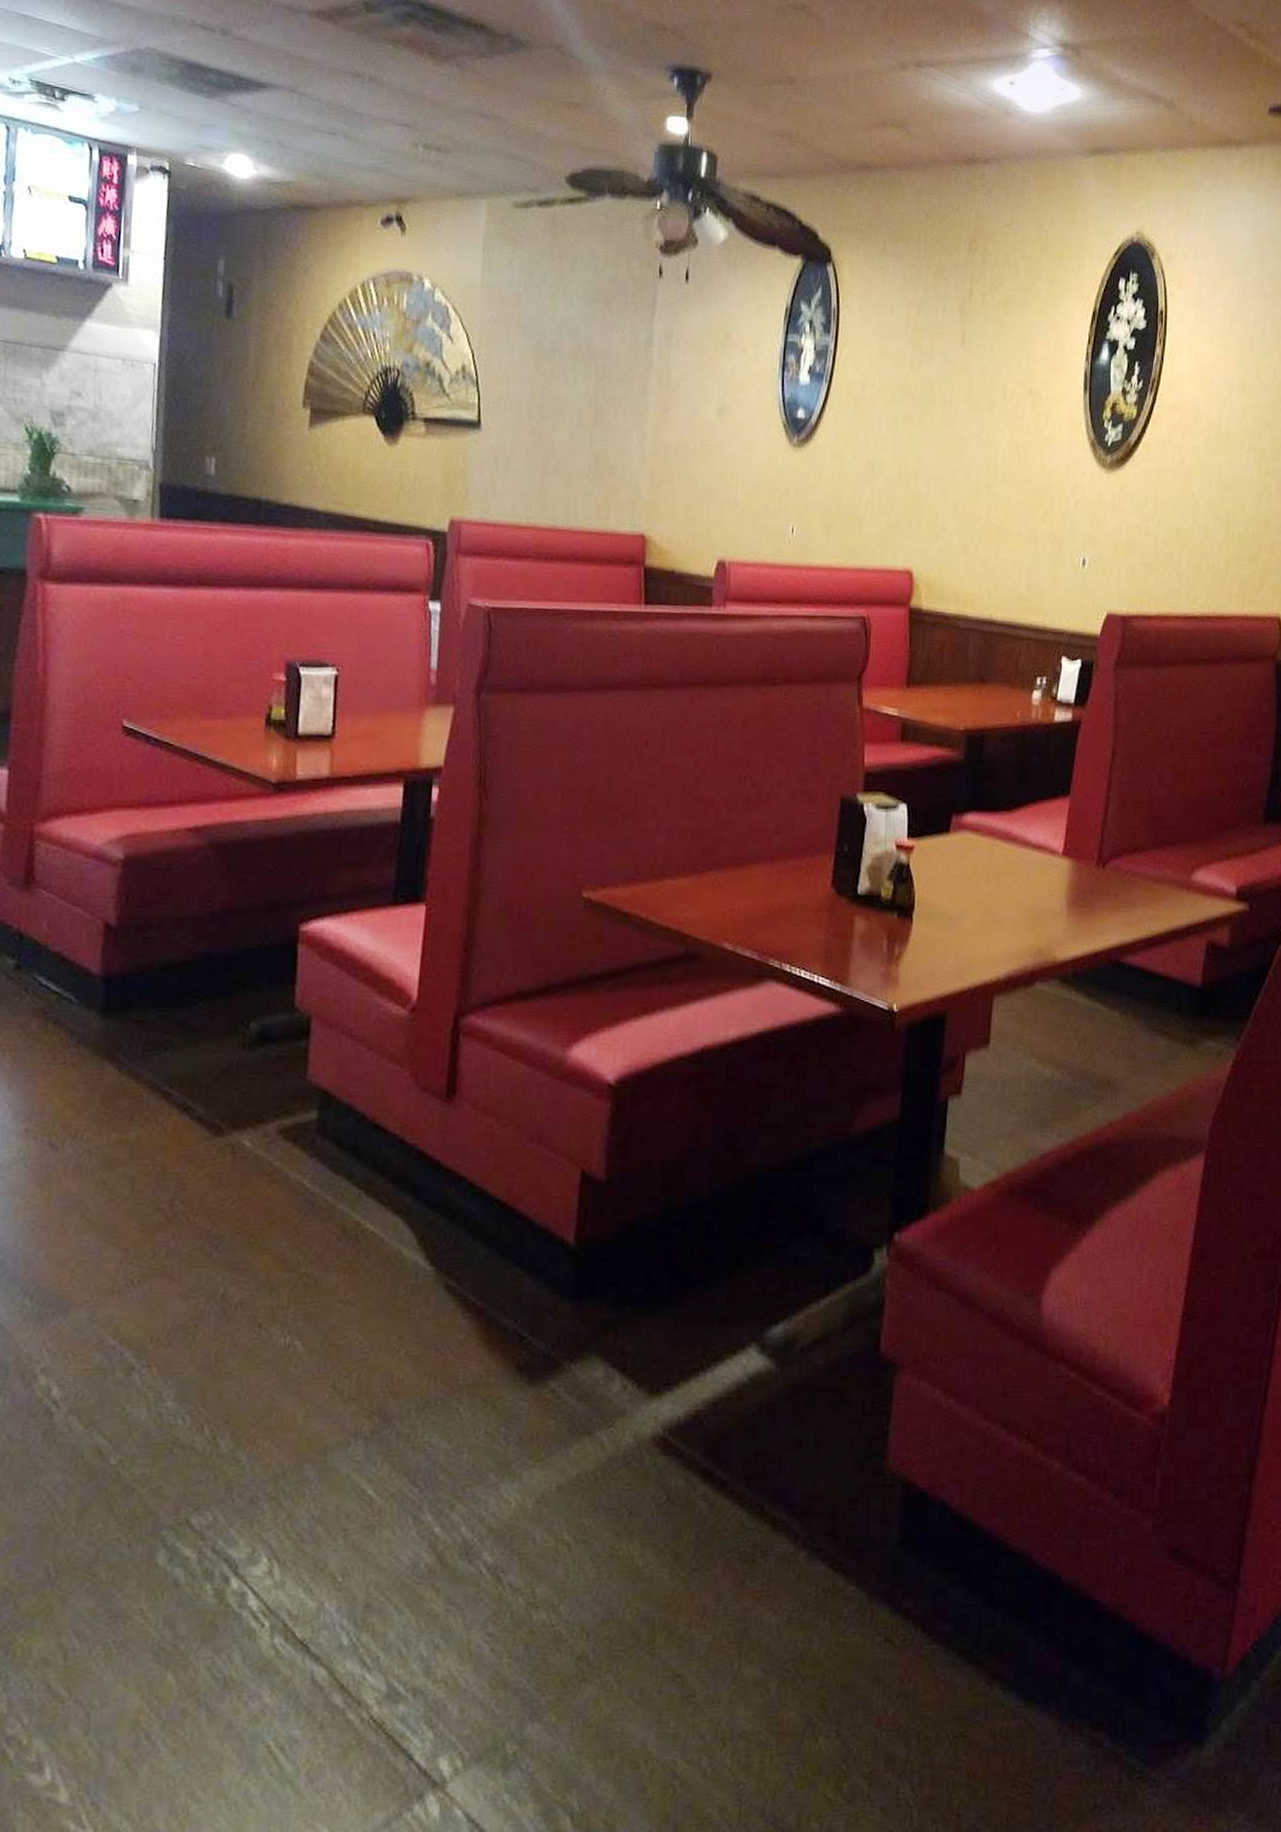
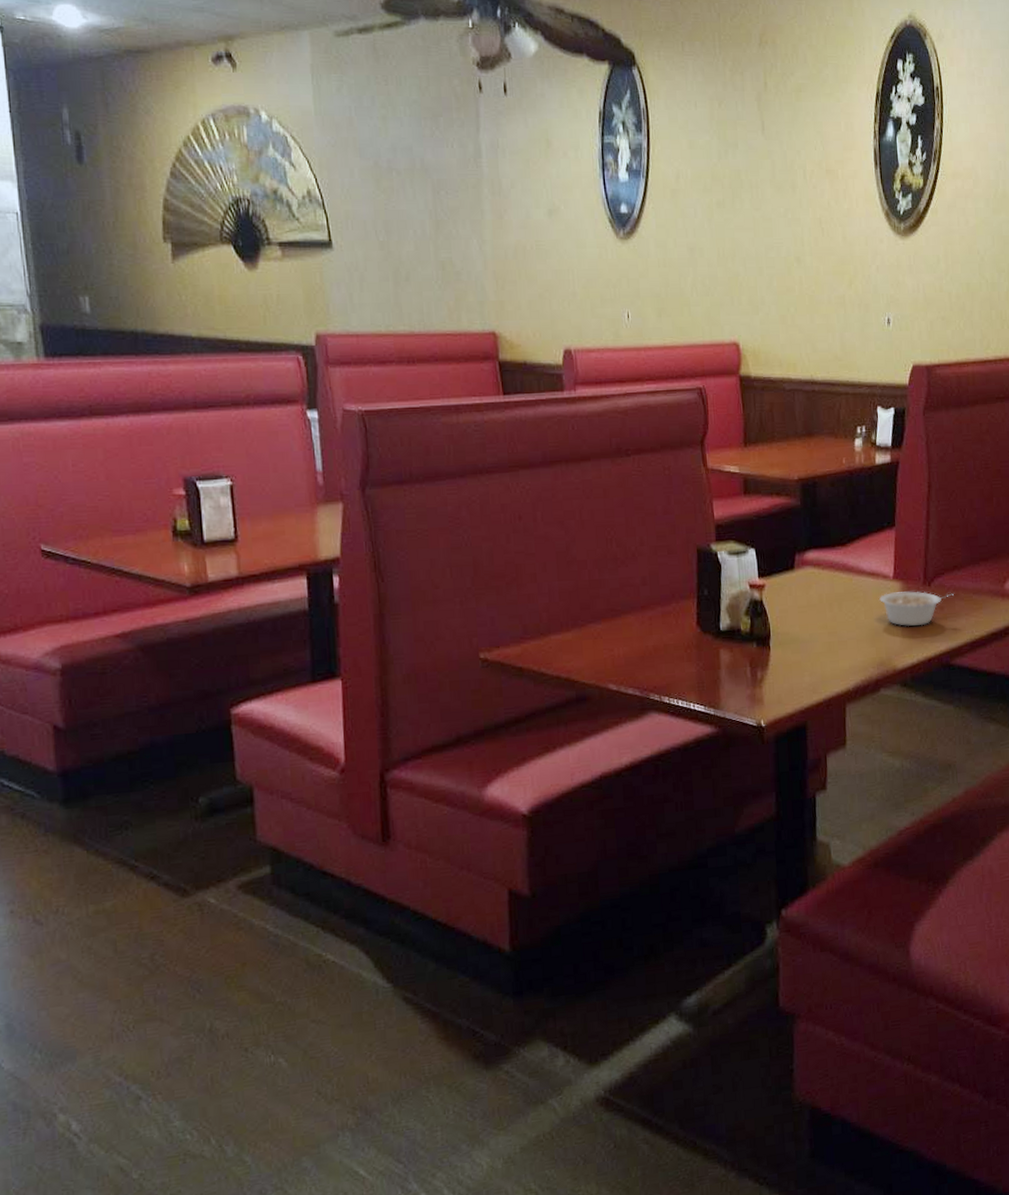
legume: none [1044,871,1132,914] -> present [879,591,955,626]

